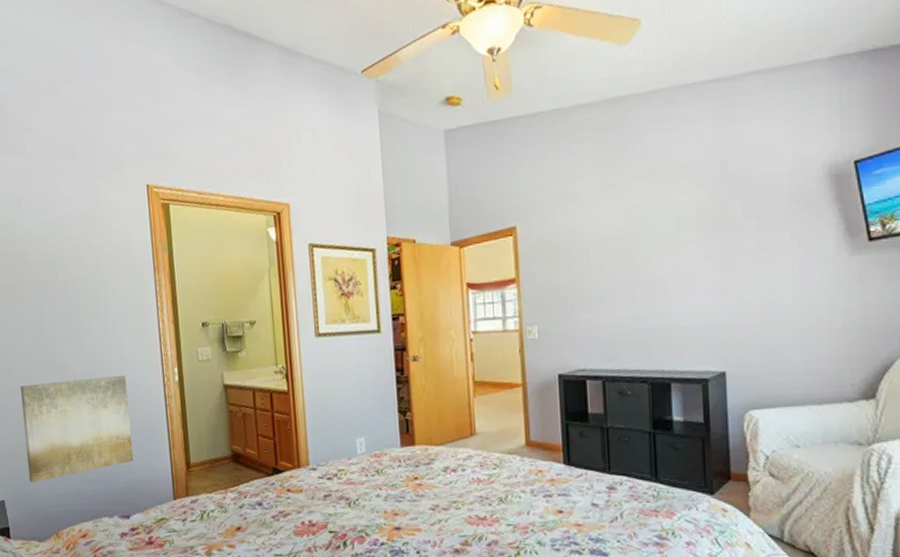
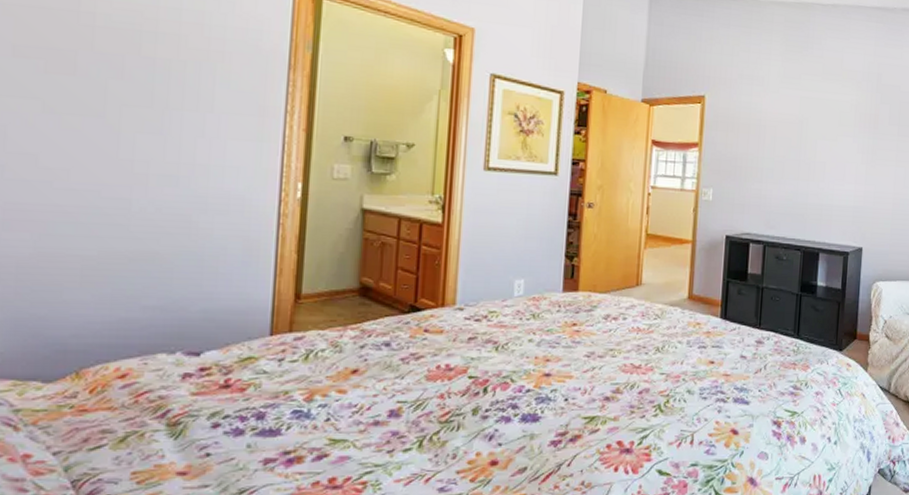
wall art: present [20,375,133,482] -> none [42,179,226,305]

